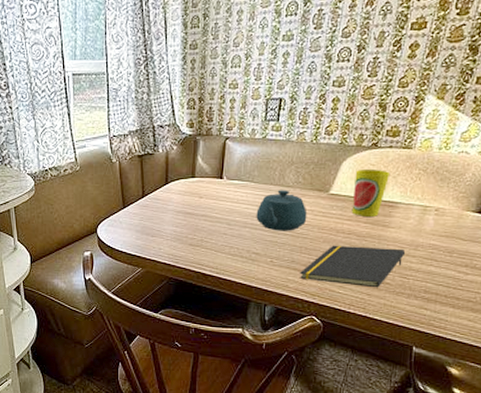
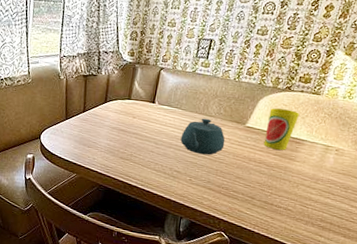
notepad: present [300,245,406,288] -> none [213,171,307,213]

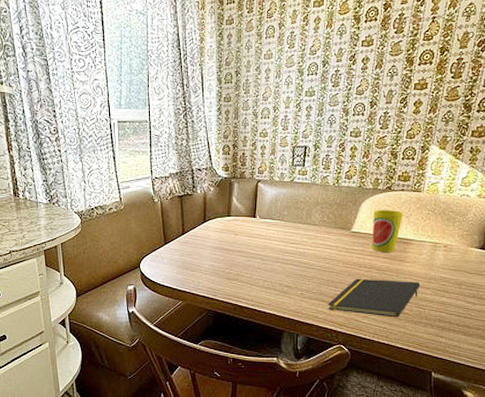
teapot: present [180,118,225,155] -> none [287,228,333,266]
notepad: none [213,171,307,213] -> present [328,278,421,318]

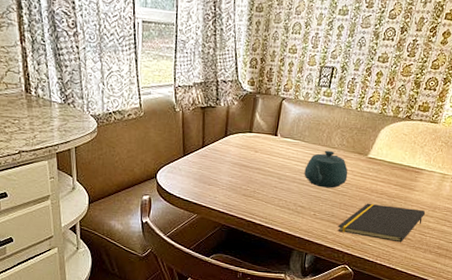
teapot: none [287,228,333,266] -> present [304,150,348,189]
cup: present [371,210,404,253] -> none [385,138,419,181]

